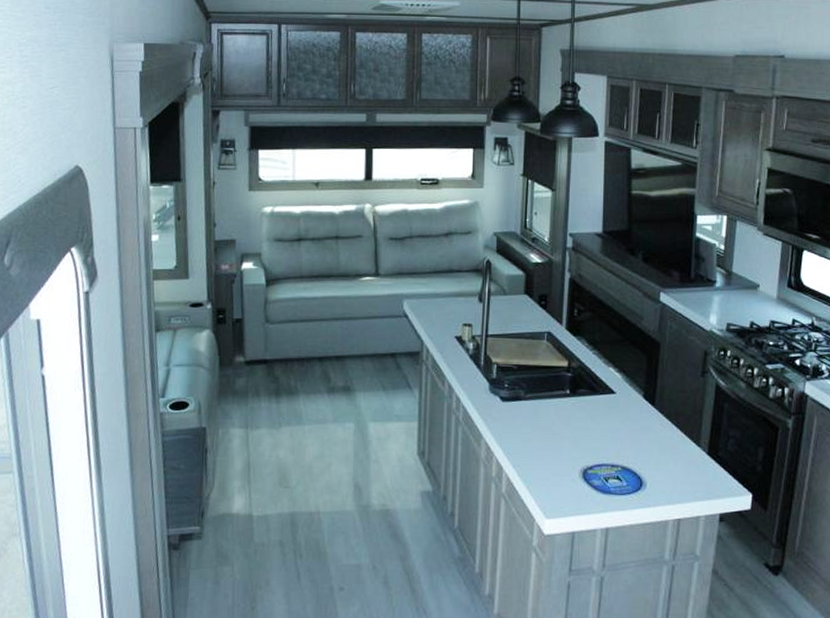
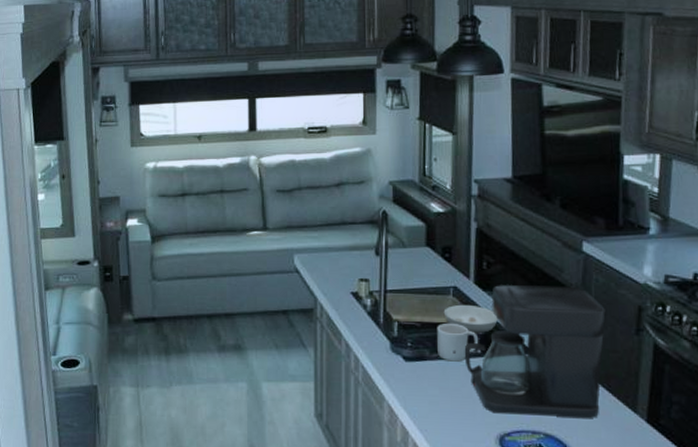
mug: none [530,365,568,402] -> present [436,322,479,362]
bowl: none [538,348,585,377] -> present [443,304,498,335]
coffee maker: none [555,331,677,452] -> present [464,285,606,418]

